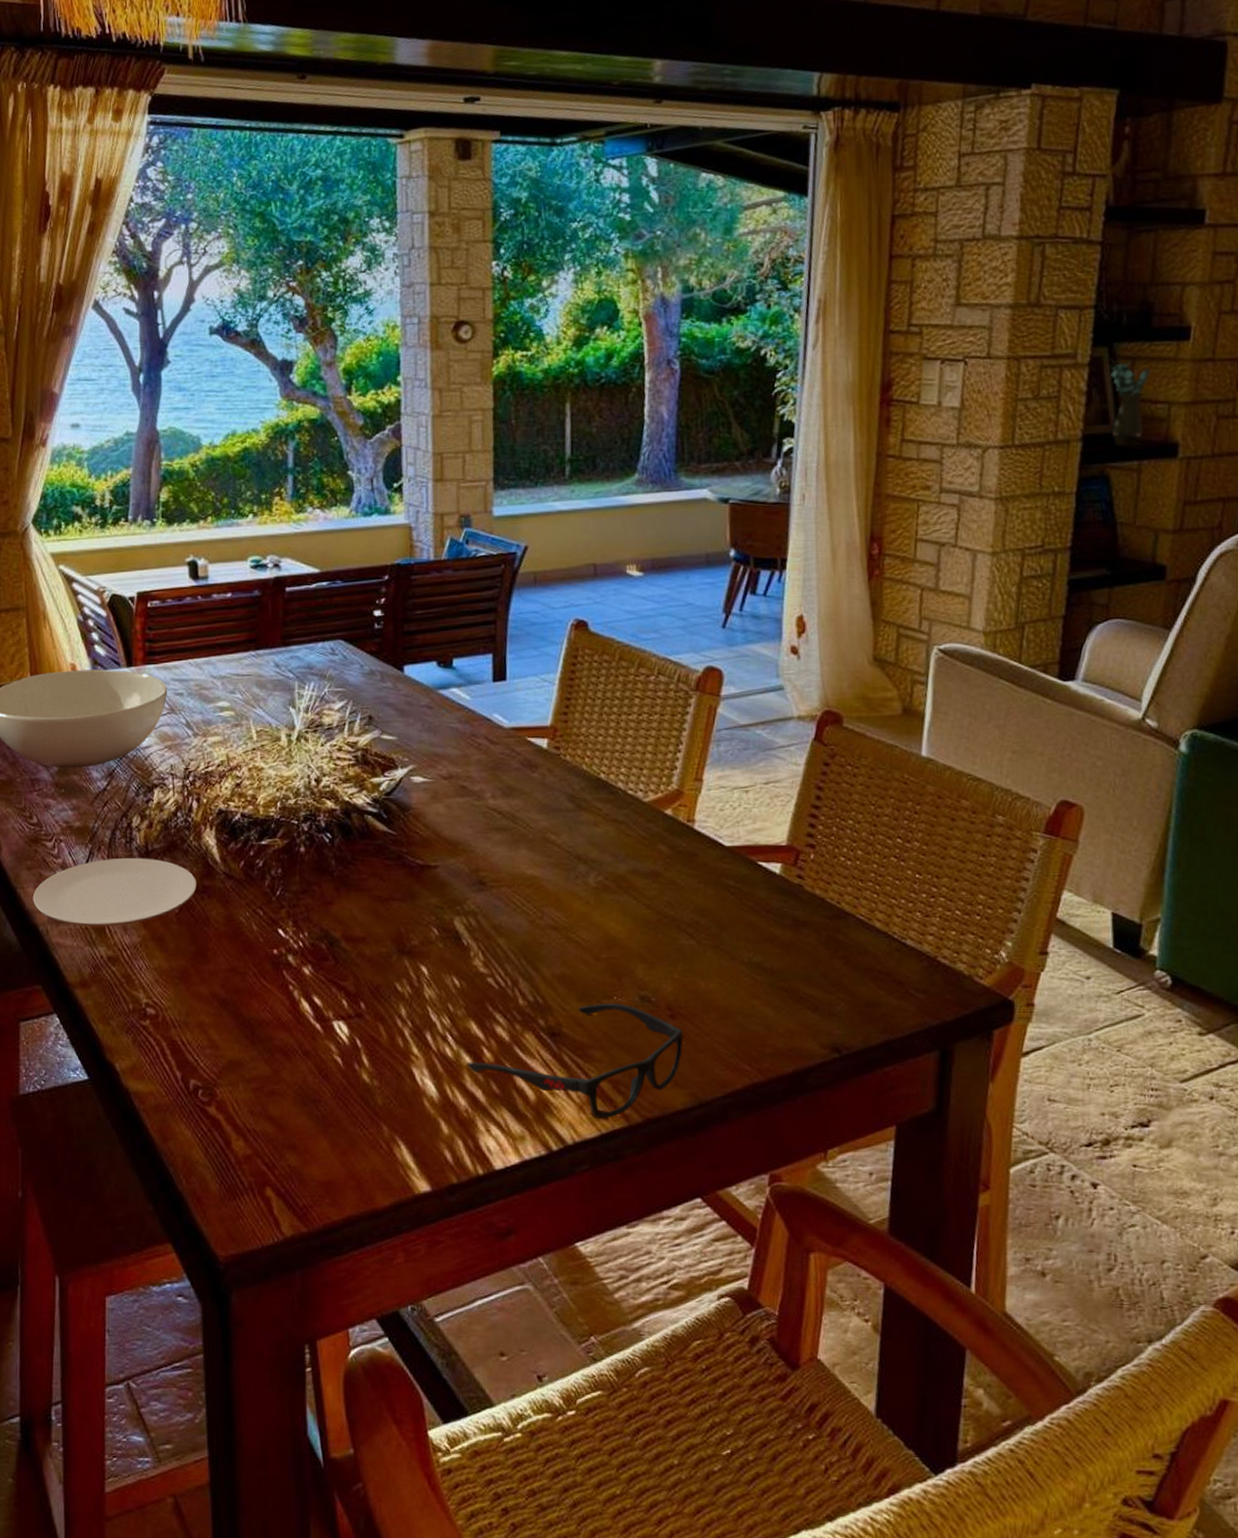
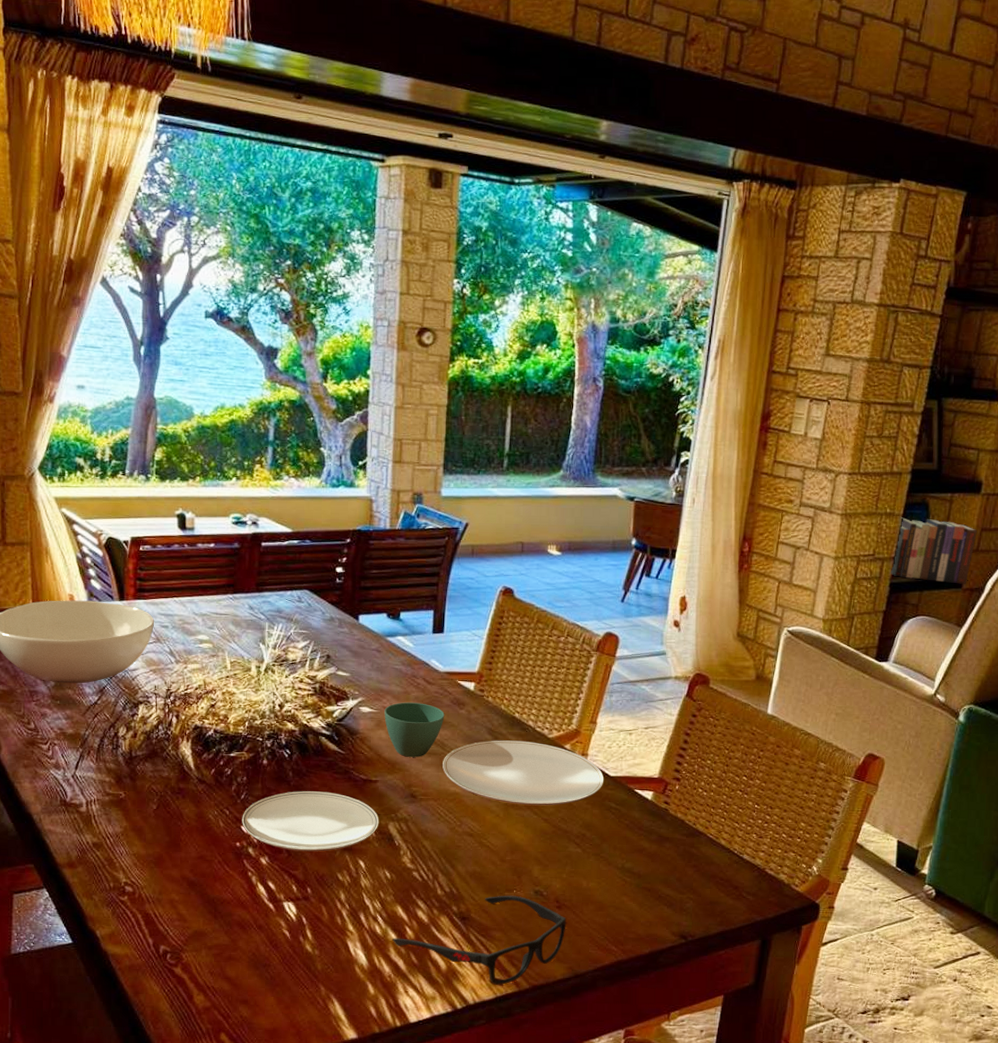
plate: present [32,857,197,927] -> none [28,761,173,818]
plate: none [278,882,443,958] -> present [242,791,379,852]
cup: none [440,767,514,835] -> present [384,702,445,757]
plate: none [515,807,718,889] -> present [443,740,604,806]
books: none [1067,494,1179,575] -> present [890,517,977,584]
vase: present [1110,358,1150,447] -> none [933,410,967,481]

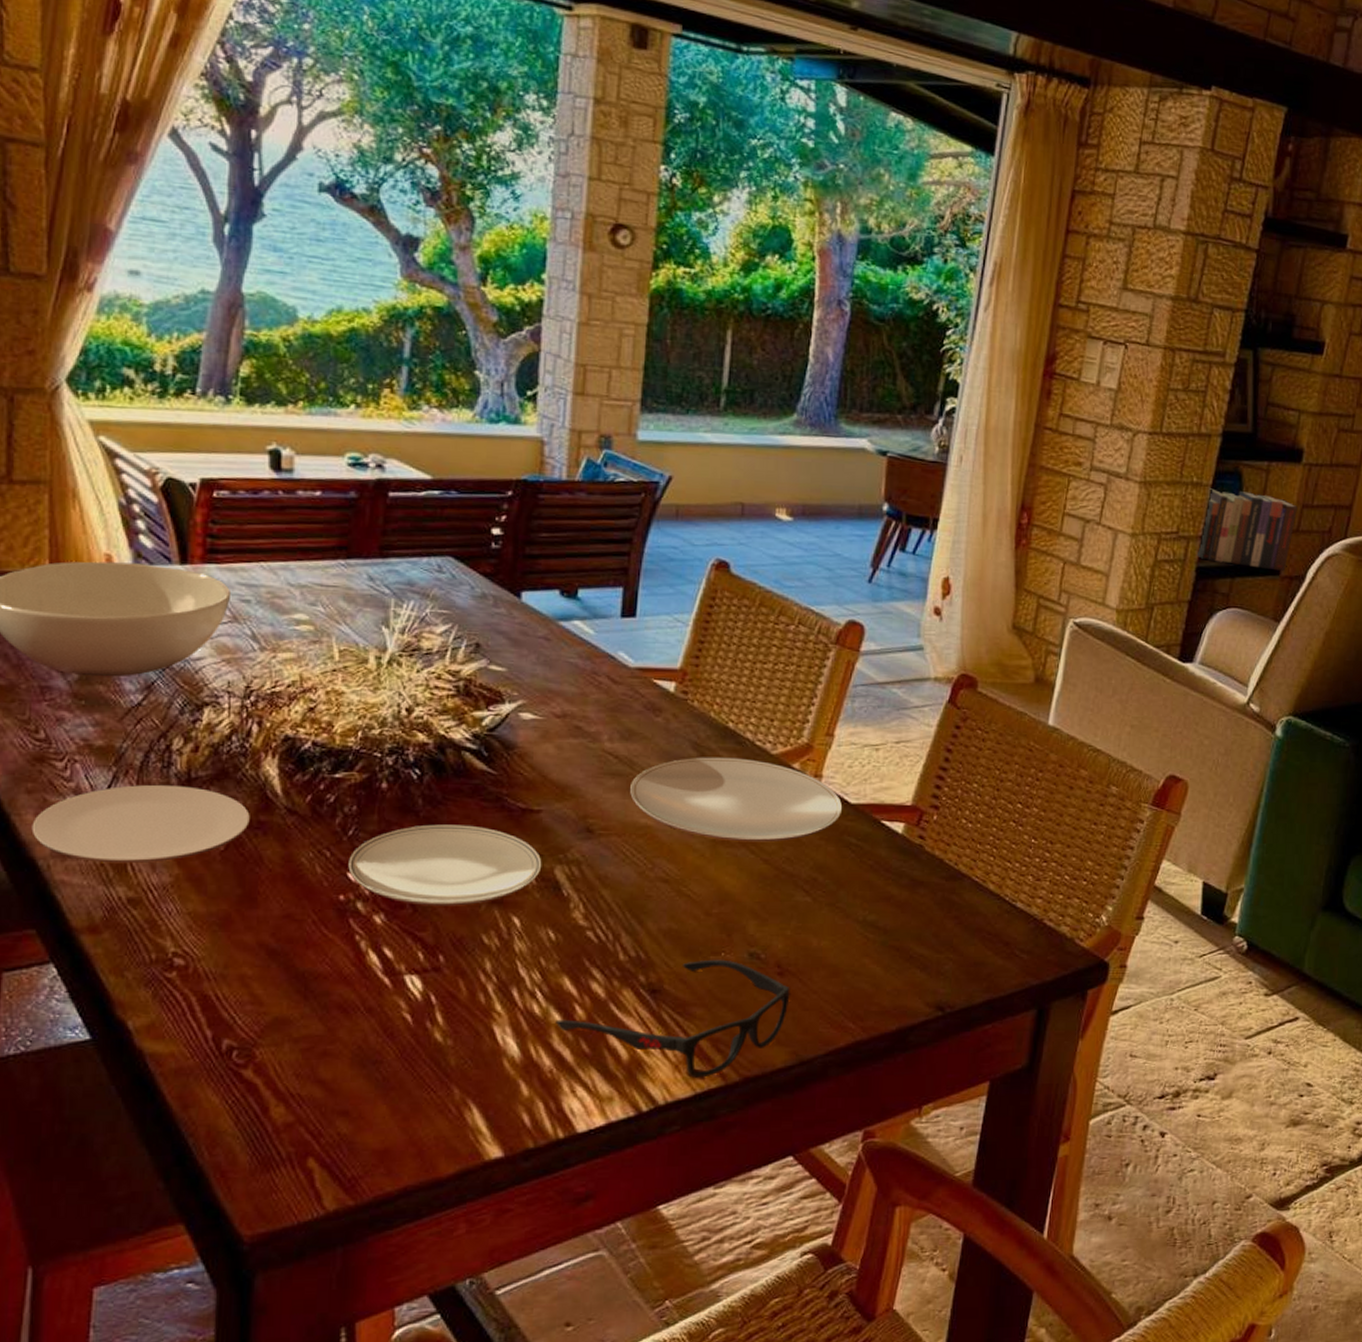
plate: none [28,761,173,818] -> present [31,784,250,864]
cup: present [384,702,445,757] -> none [552,707,635,779]

